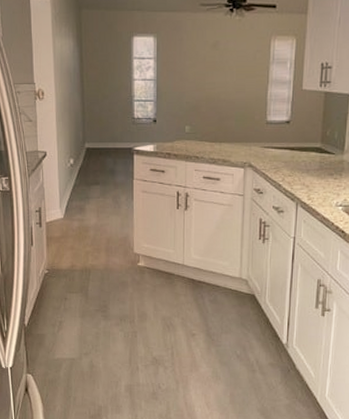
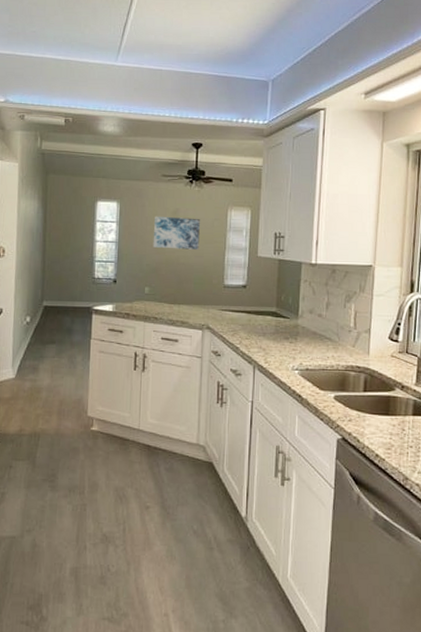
wall art: none [192,50,241,85] -> present [153,216,200,250]

